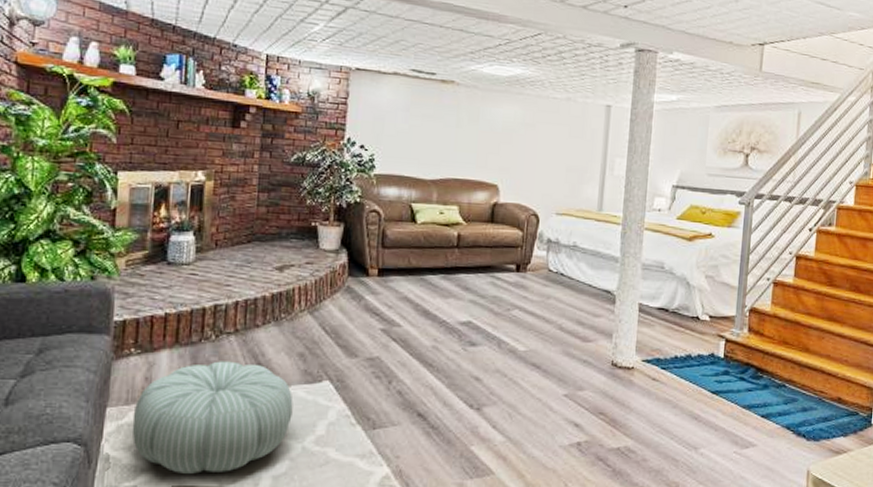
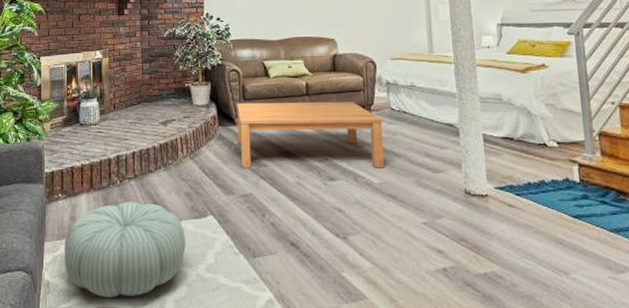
coffee table: none [370,250,538,335] -> present [237,102,384,169]

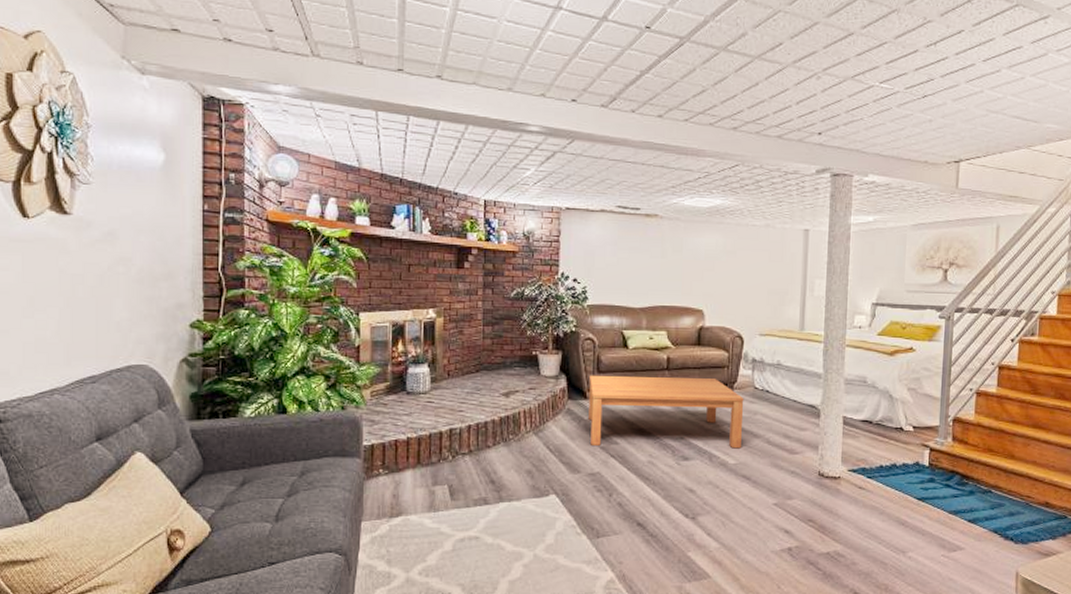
pouf: present [64,202,186,297] -> none [384,479,524,579]

